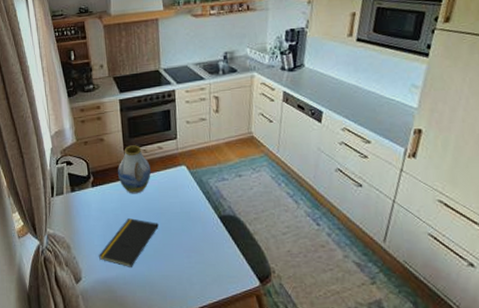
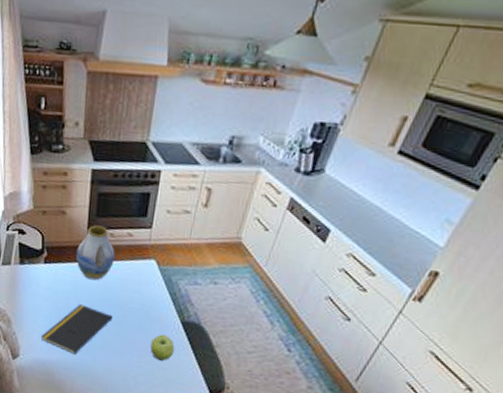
fruit: none [196,232,219,257] -> present [150,334,175,361]

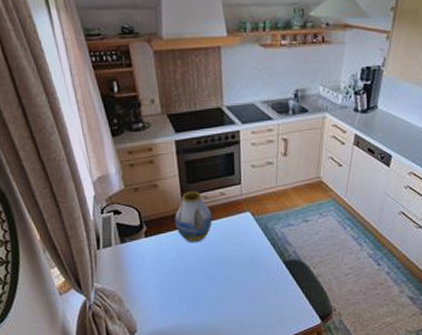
notepad: present [41,304,113,354] -> none [155,268,221,316]
fruit: present [150,334,175,361] -> none [260,277,283,301]

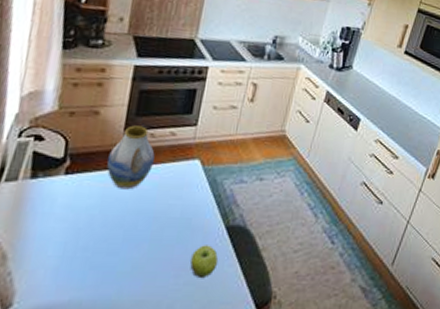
fruit: none [260,277,283,301] -> present [190,245,219,277]

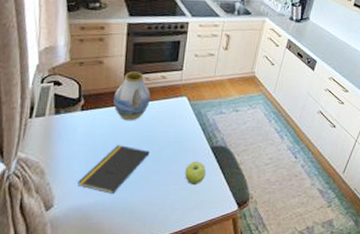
notepad: none [48,221,147,289] -> present [78,145,150,194]

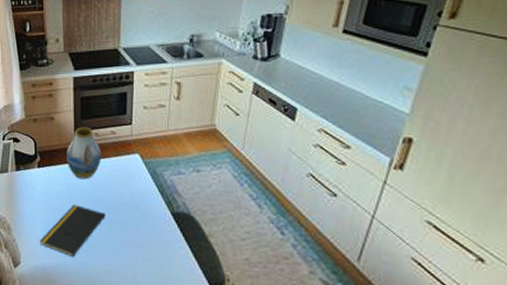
fruit: present [185,161,207,184] -> none [145,228,169,256]

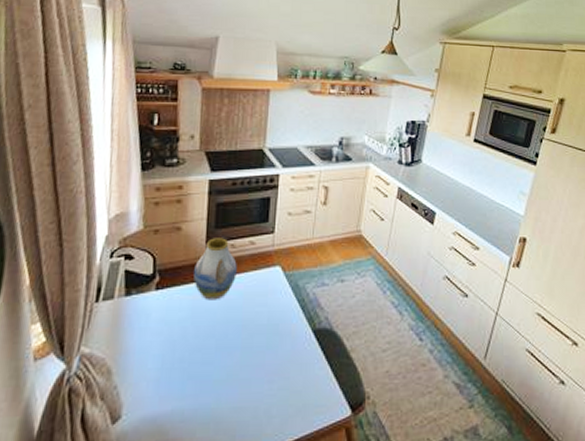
notepad: present [40,205,106,257] -> none [151,332,238,398]

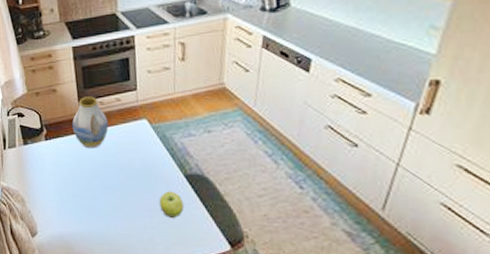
fruit: none [282,349,309,382] -> present [159,191,185,218]

